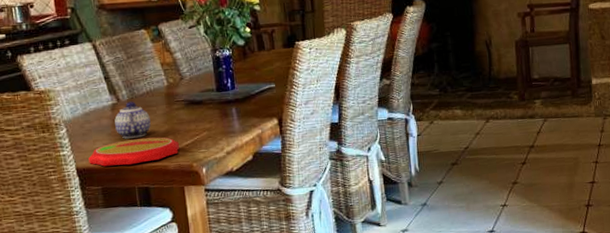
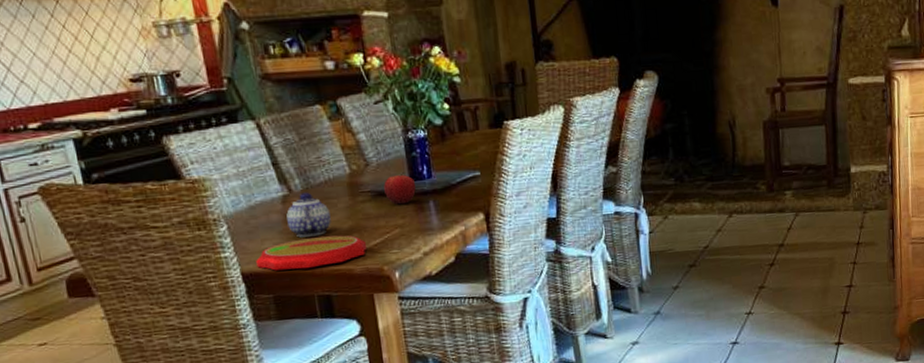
fruit: none [195,85,222,112] -> present [384,172,416,205]

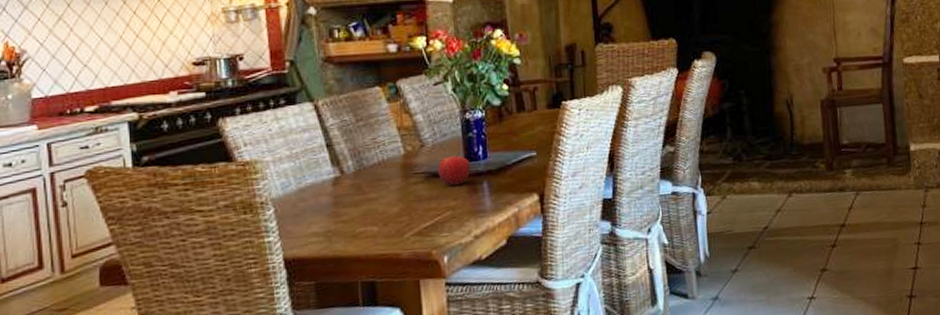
plate: present [256,235,367,271] -> none [300,218,417,256]
teapot: present [286,192,331,238] -> none [336,174,381,221]

